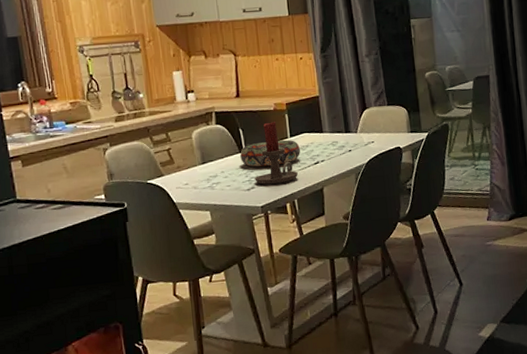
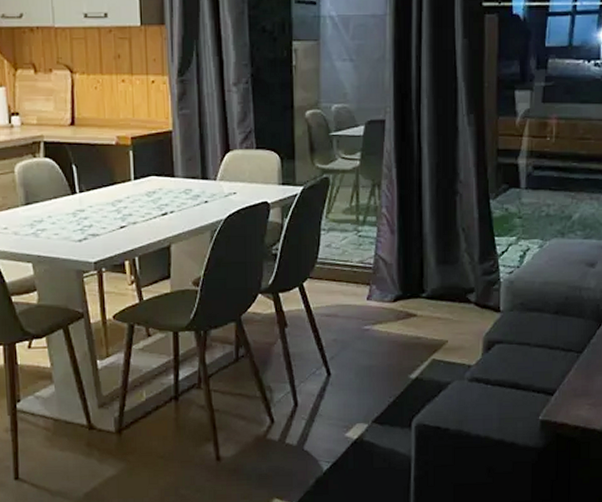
decorative bowl: present [240,139,300,167] -> none [72,182,145,214]
candle holder: present [255,122,298,185] -> none [88,159,141,237]

